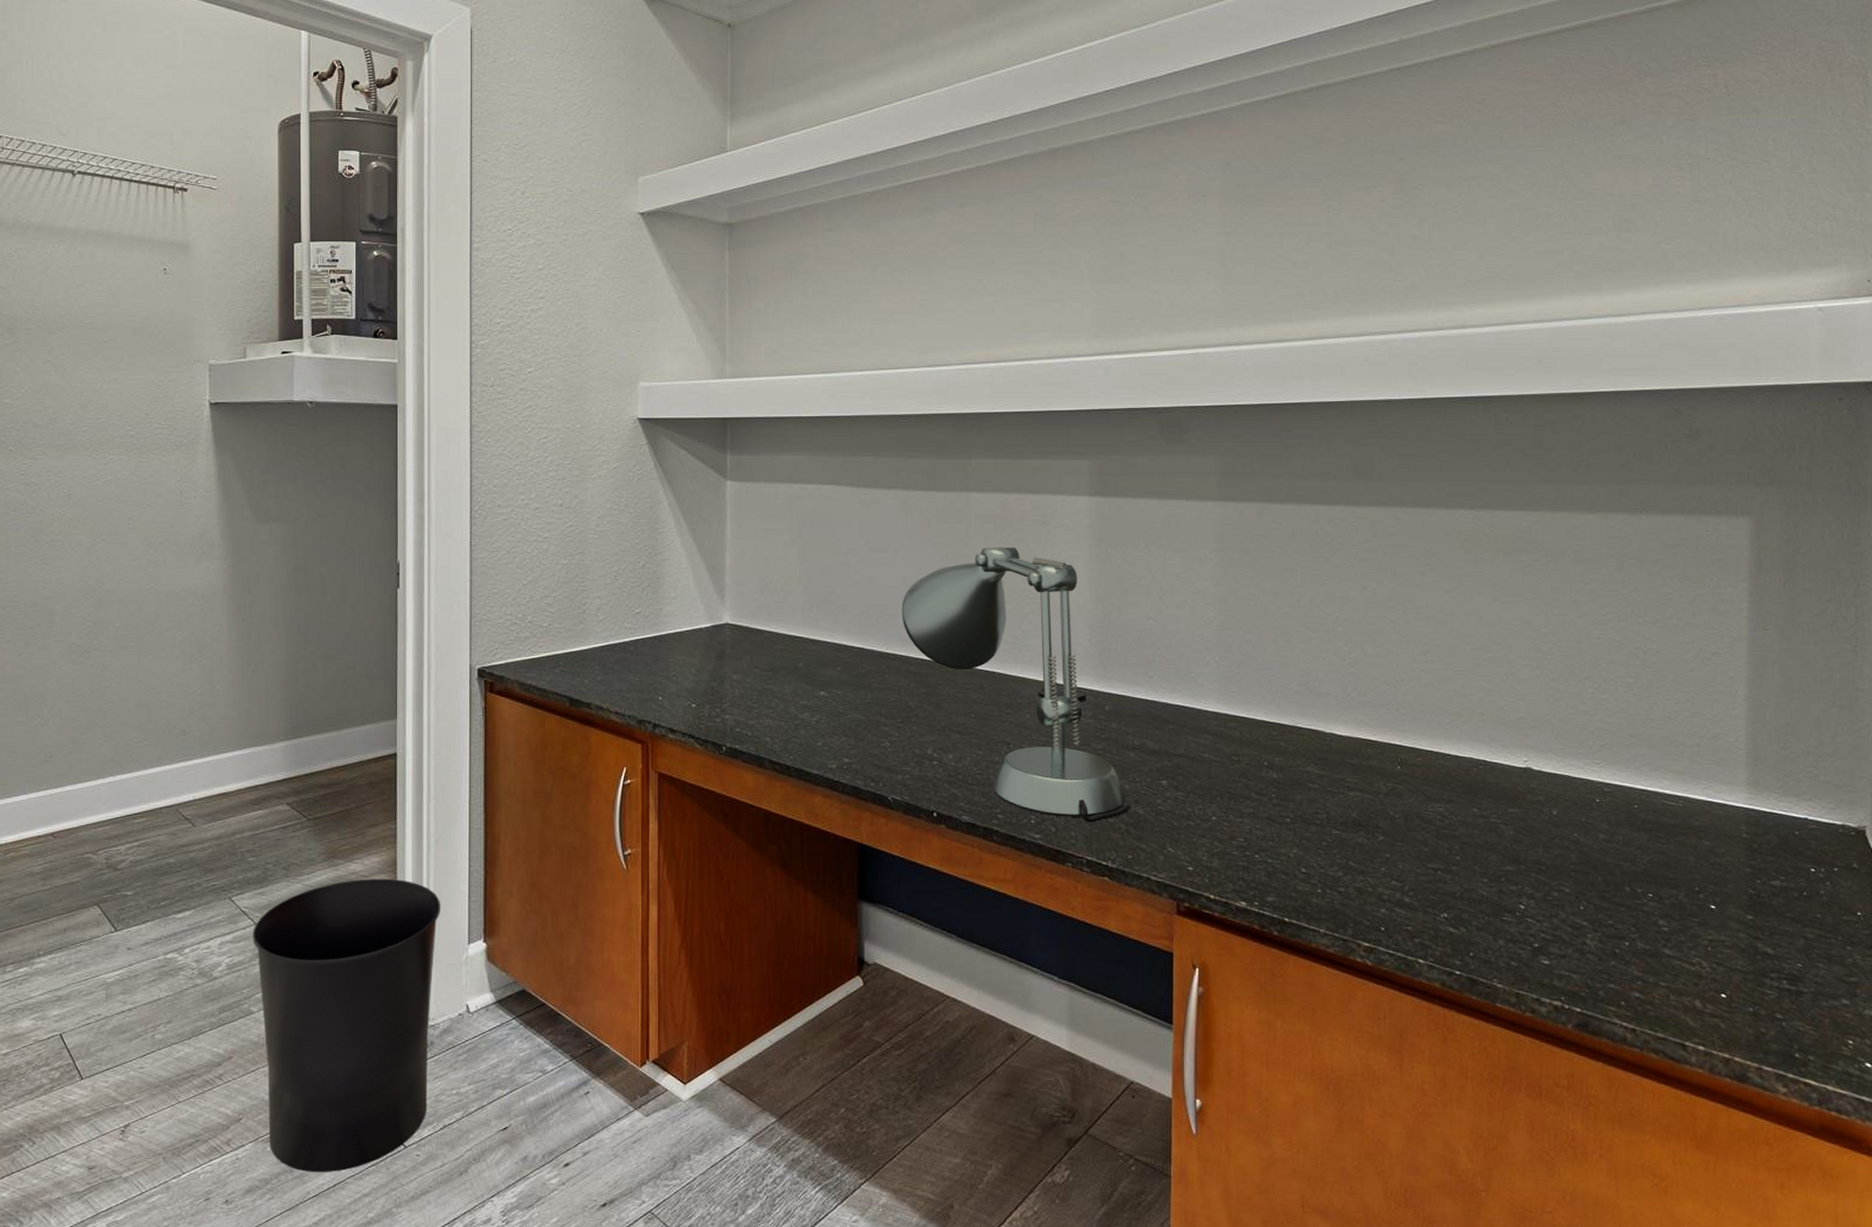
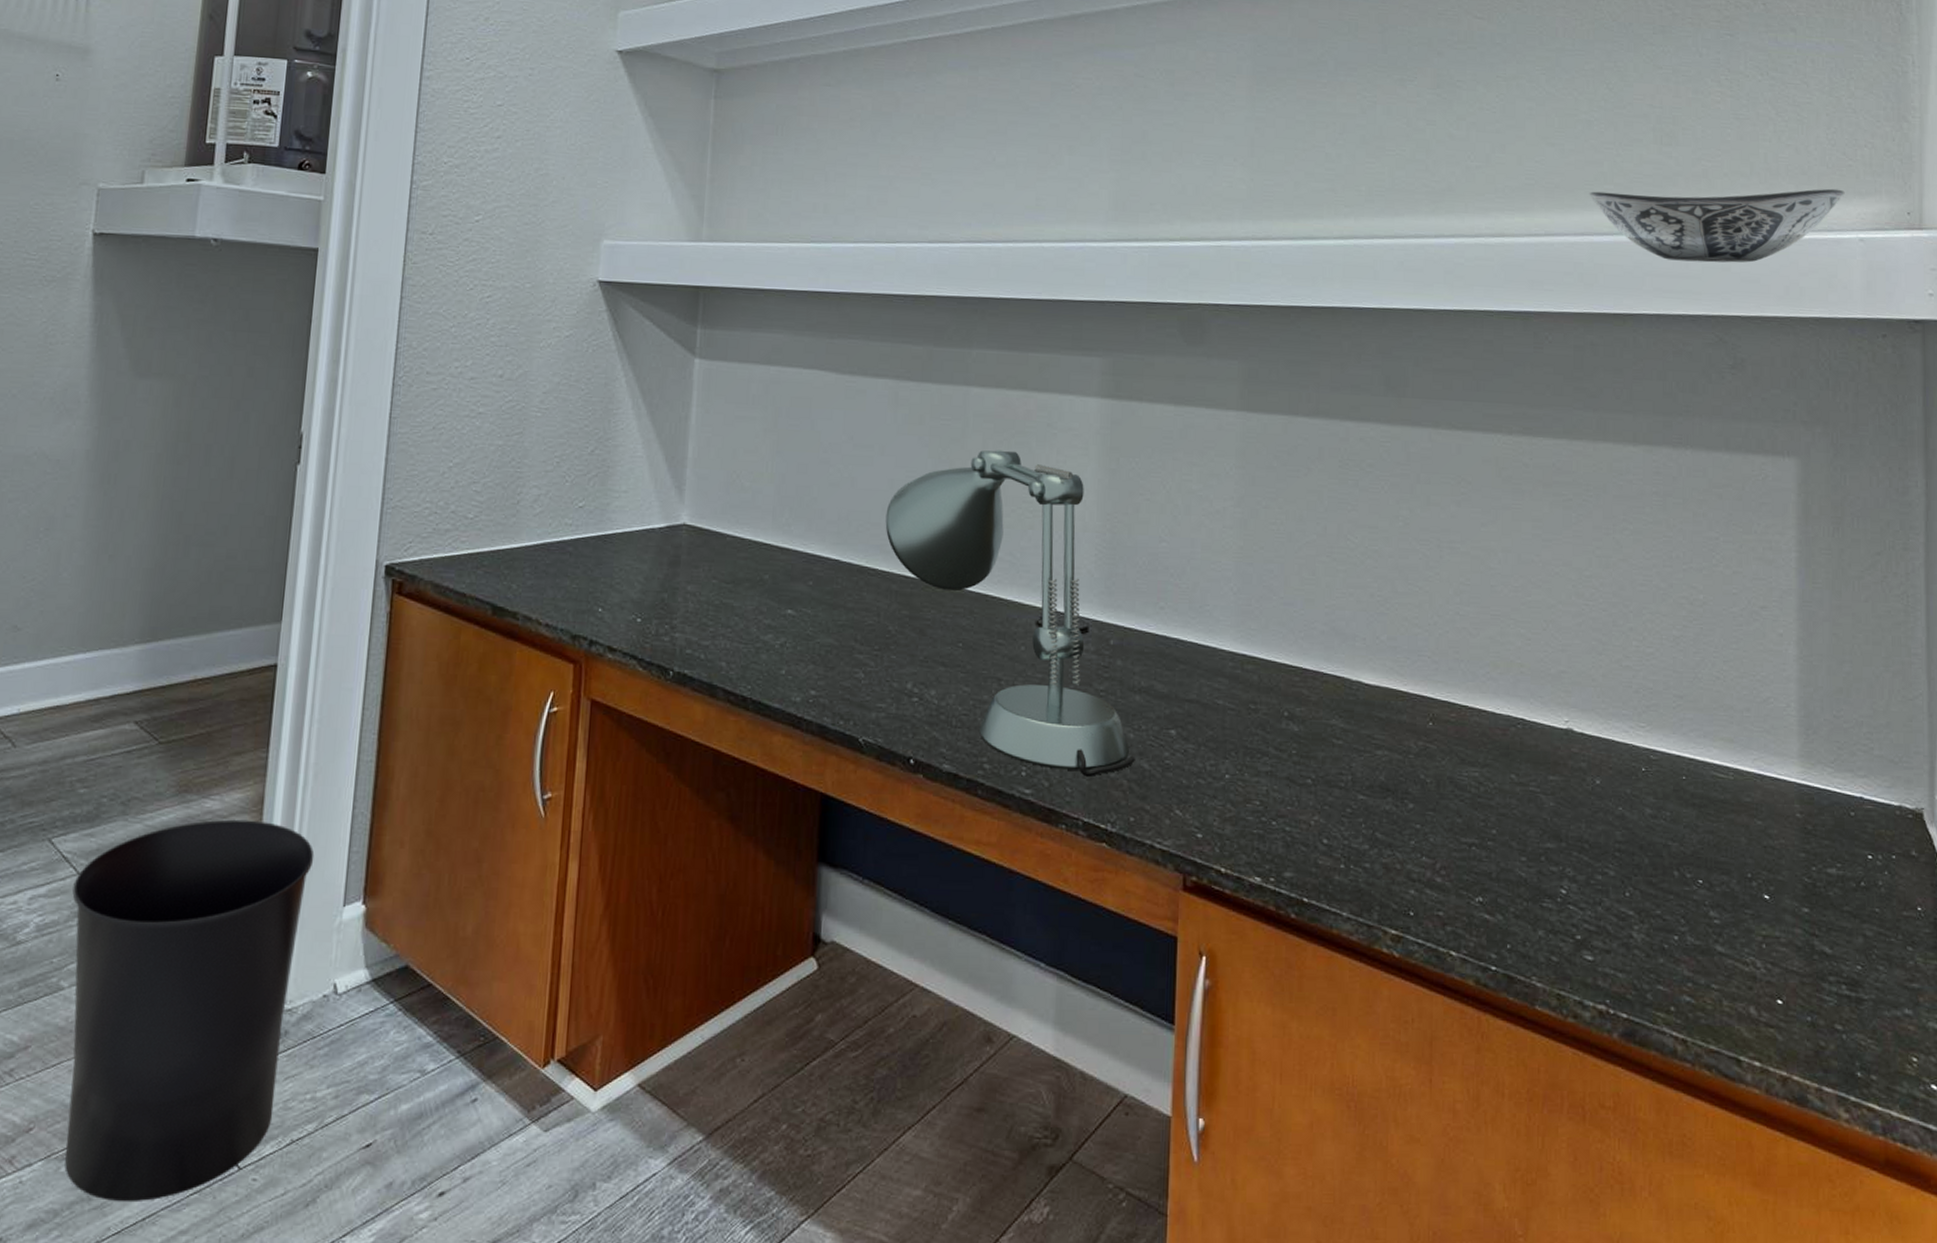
decorative bowl: none [1549,262,1804,340] -> present [1589,188,1845,263]

